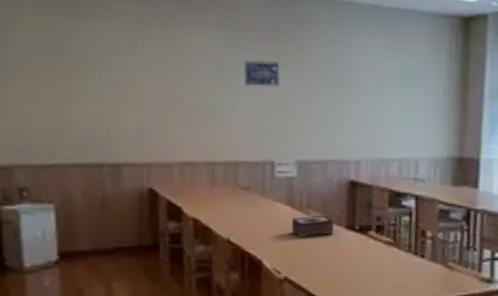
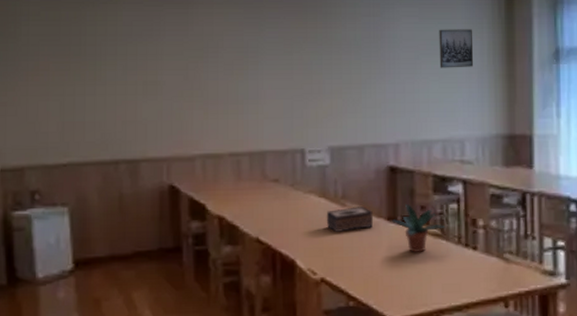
wall art: present [244,60,280,87] -> none [268,39,308,68]
potted plant: none [348,215,398,258] -> present [390,204,446,252]
wall art: none [400,59,432,95] -> present [439,29,474,68]

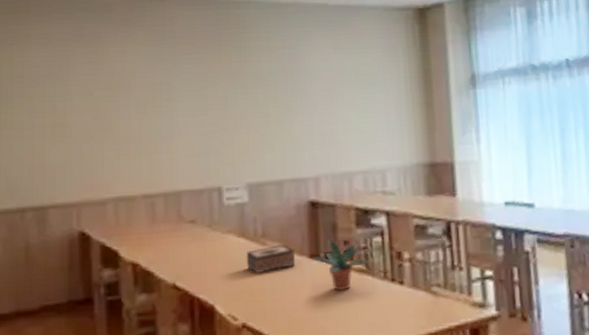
wall art: present [439,29,474,68] -> none [355,58,391,98]

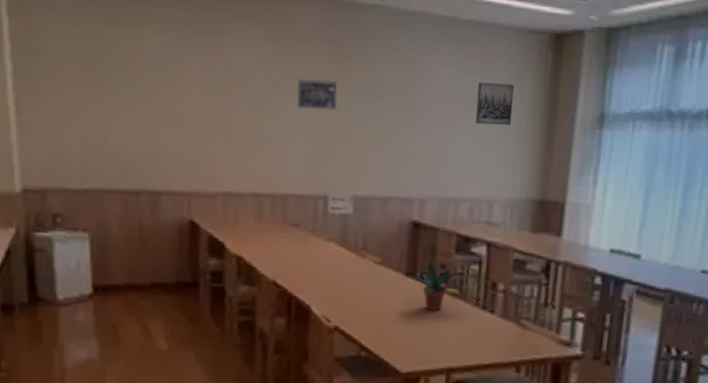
wall art: none [182,74,223,105] -> present [297,79,338,110]
tissue box: present [246,245,296,273] -> none [344,259,392,283]
wall art: none [355,58,391,98] -> present [475,82,514,125]

